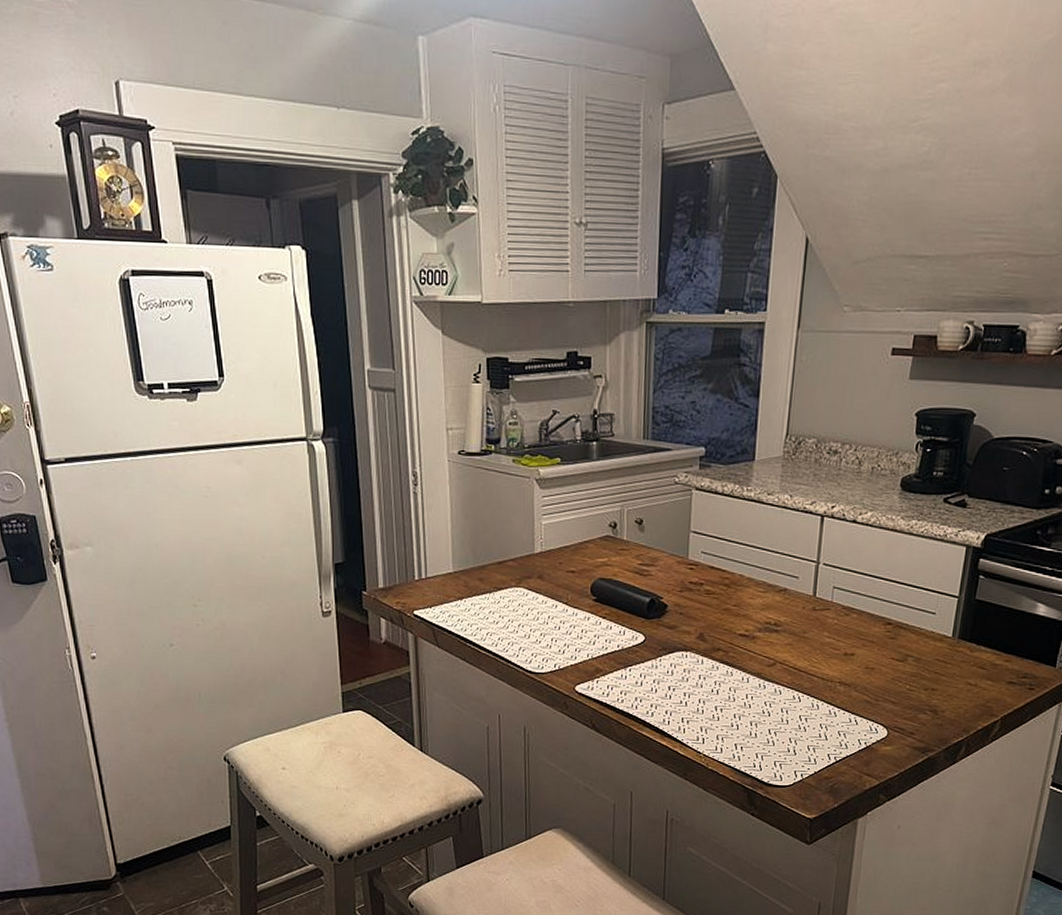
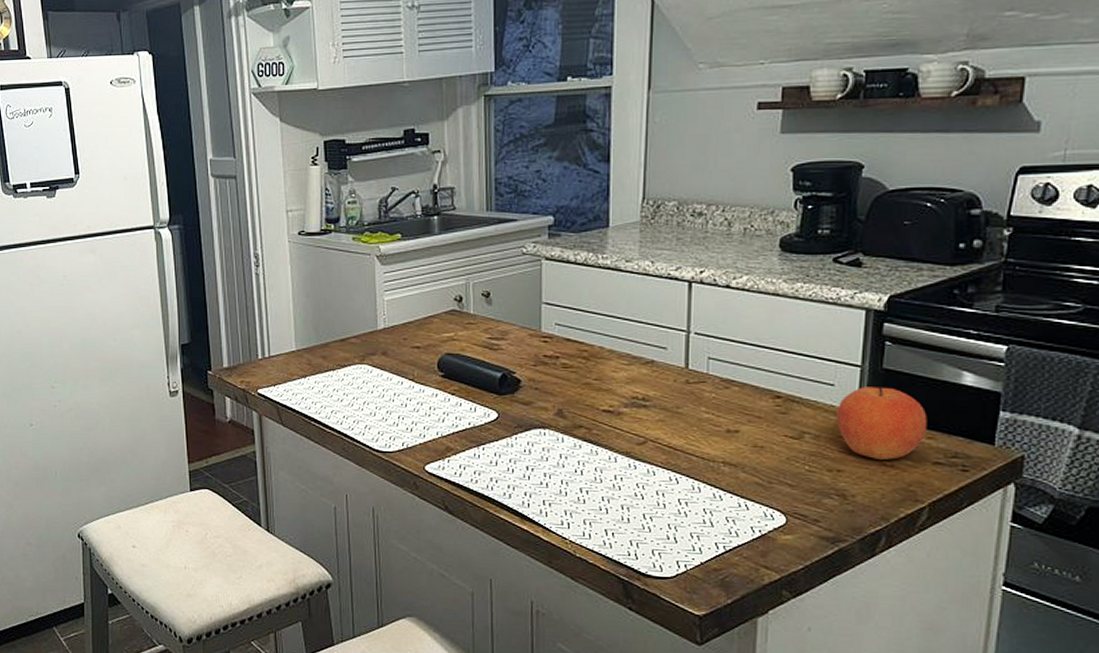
fruit: none [935,615,1007,680] -> present [837,386,927,460]

